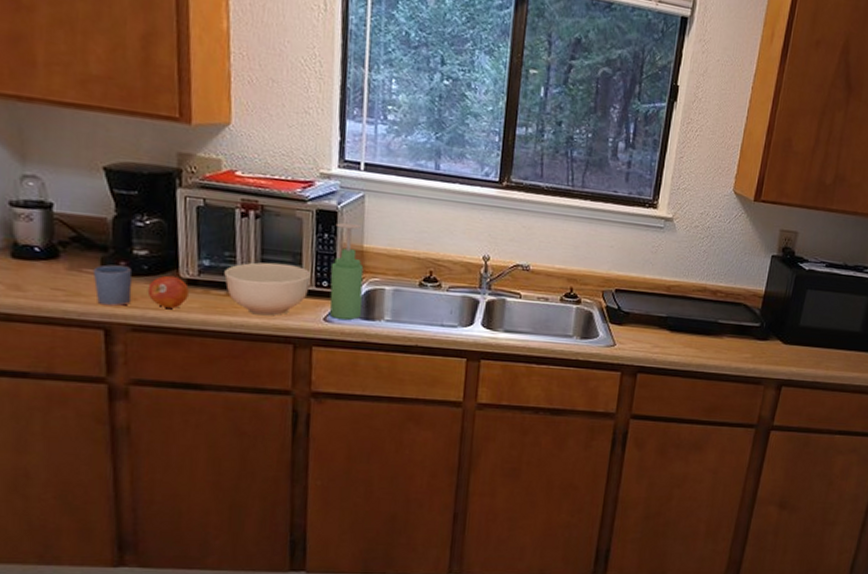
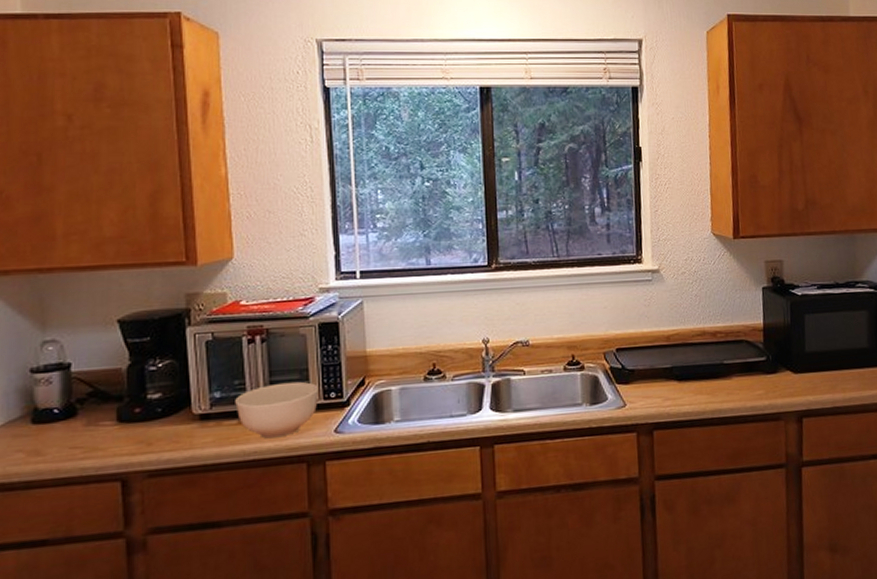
mug: present [92,264,133,307] -> none [109,412,148,457]
fruit: present [147,275,189,308] -> none [162,413,202,448]
soap dispenser: present [329,222,364,320] -> none [336,330,371,428]

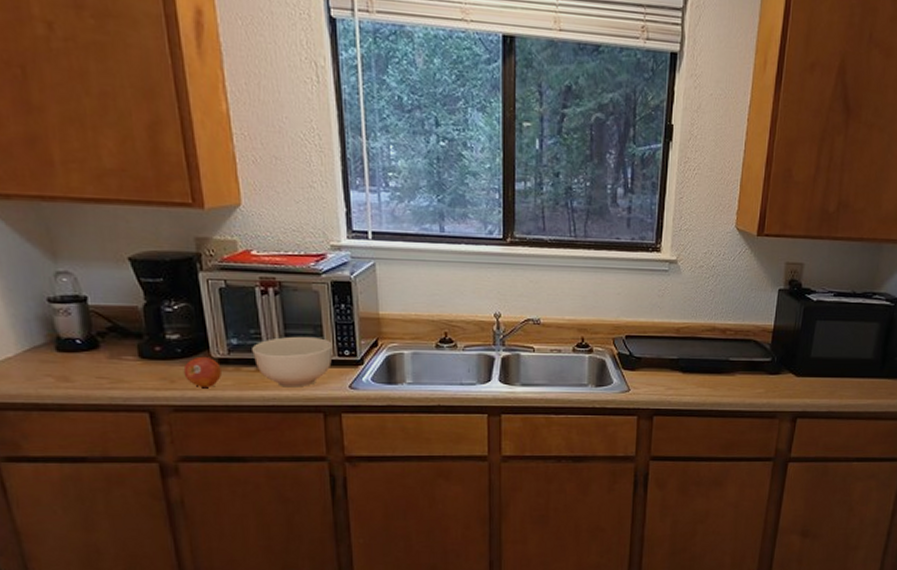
fruit: none [162,413,202,448] -> present [183,356,222,387]

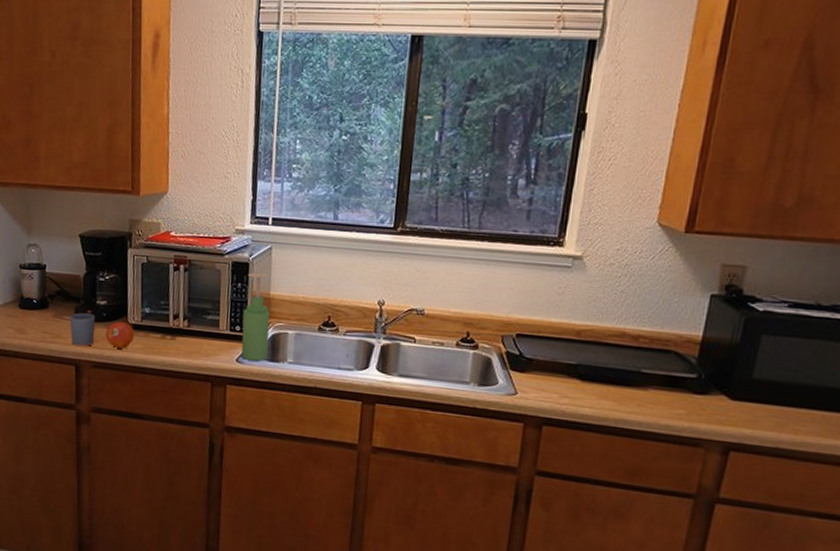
mug: none [131,351,170,390] -> present [69,313,96,347]
bowl: present [252,336,333,388] -> none [160,309,227,357]
soap dispenser: none [350,291,385,385] -> present [241,272,270,361]

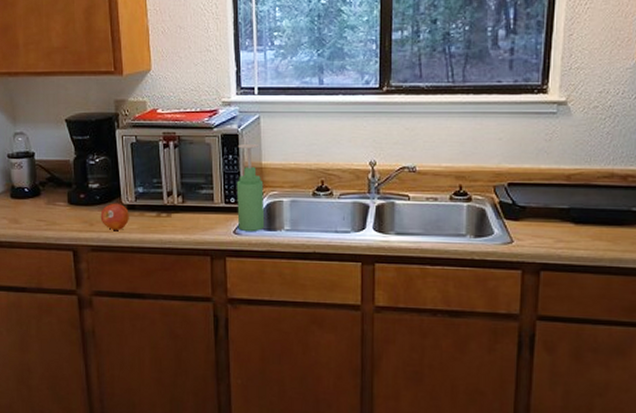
mug: present [69,313,96,347] -> none [63,198,90,232]

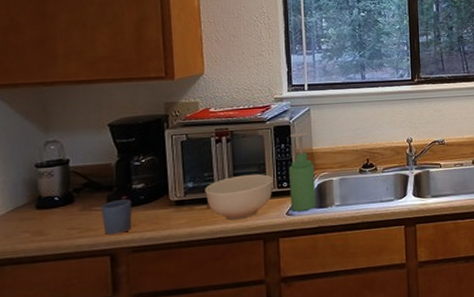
mug: none [63,198,90,232] -> present [100,199,133,236]
fruit: present [100,203,129,230] -> none [144,200,177,228]
bowl: none [154,185,221,232] -> present [205,173,273,220]

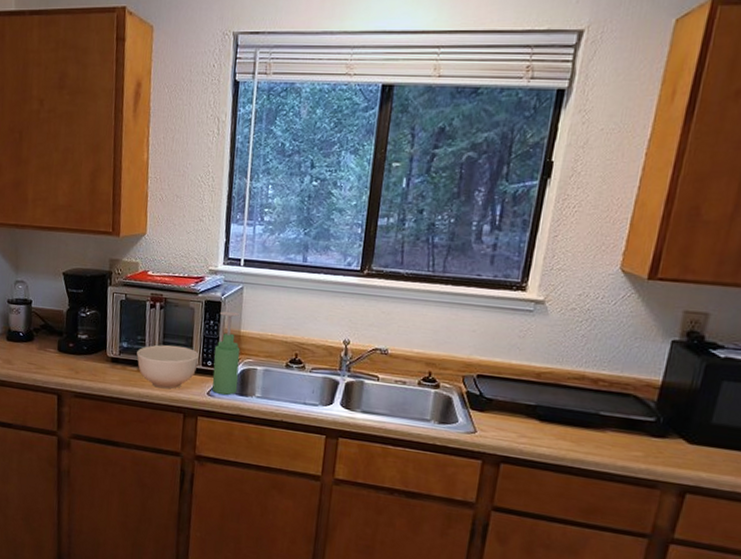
mug: present [100,199,133,236] -> none [52,346,77,378]

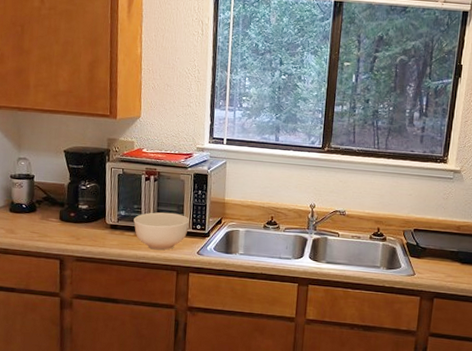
soap dispenser: present [212,311,241,395] -> none [201,182,225,253]

